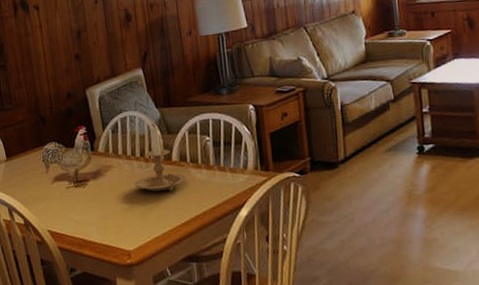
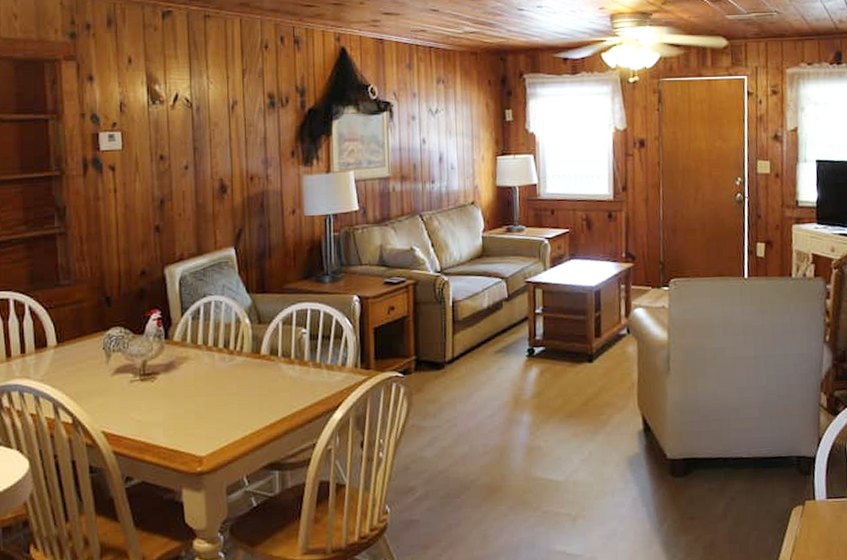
candle holder: present [135,123,187,192] -> none [214,311,276,389]

